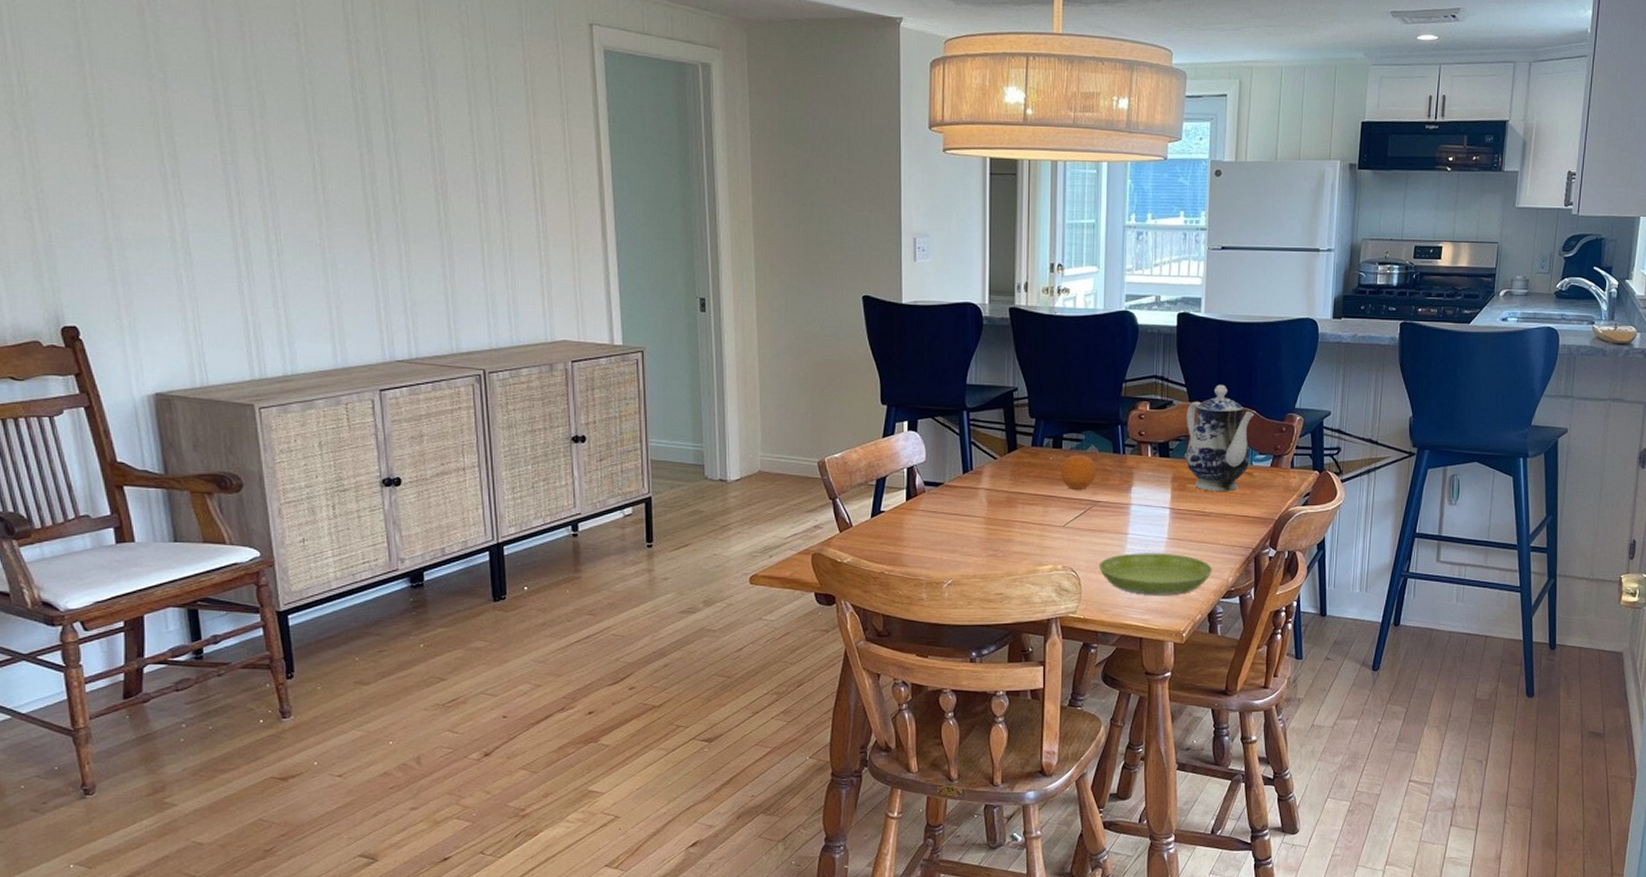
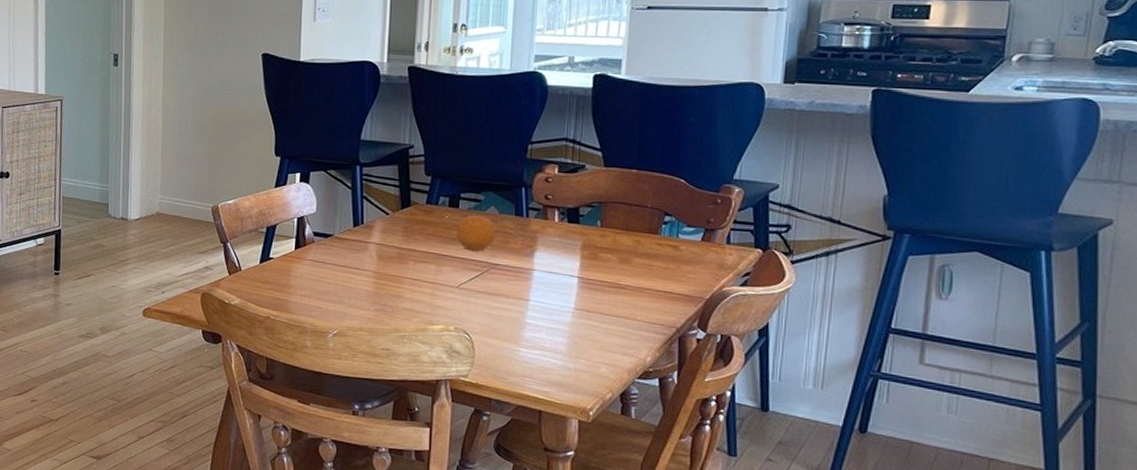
saucer: present [1098,553,1213,595] -> none [494,320,628,369]
teapot: present [1186,384,1254,491] -> none [599,150,682,264]

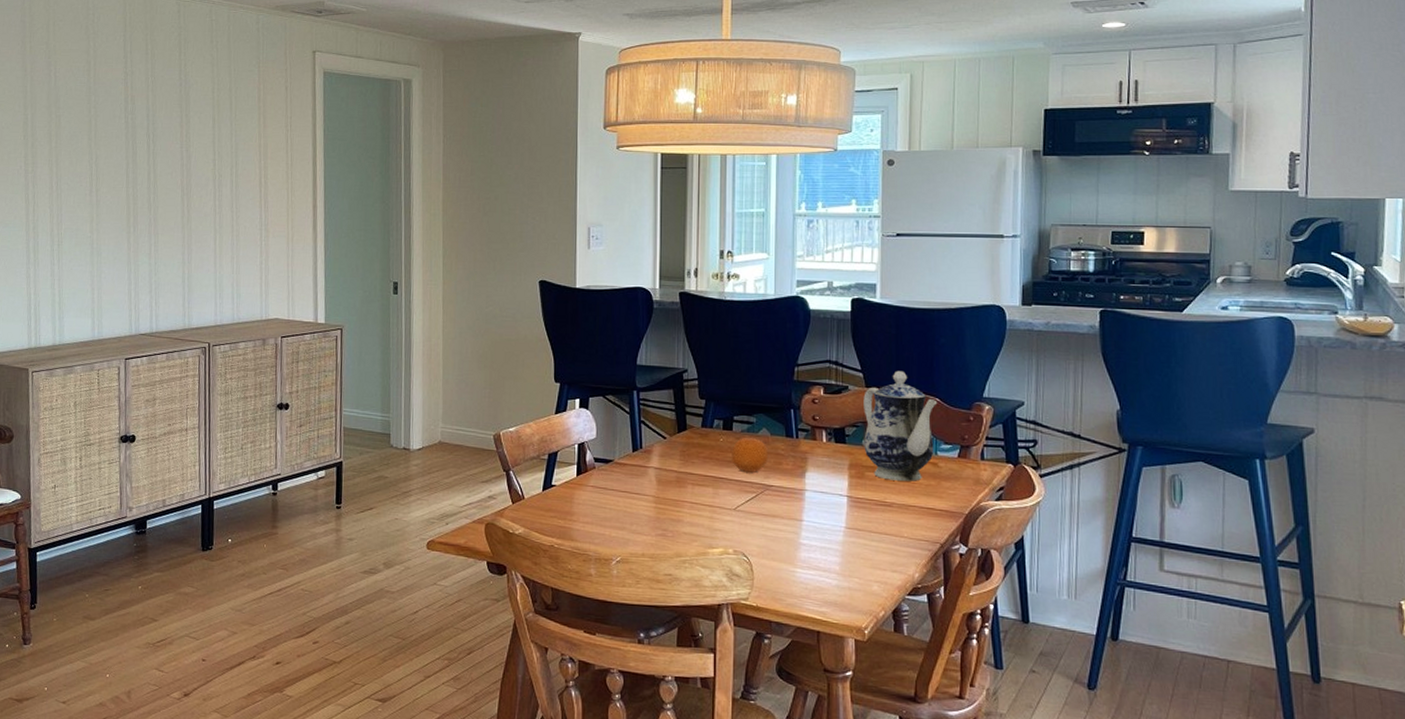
teapot: none [599,150,682,264] -> present [863,370,938,481]

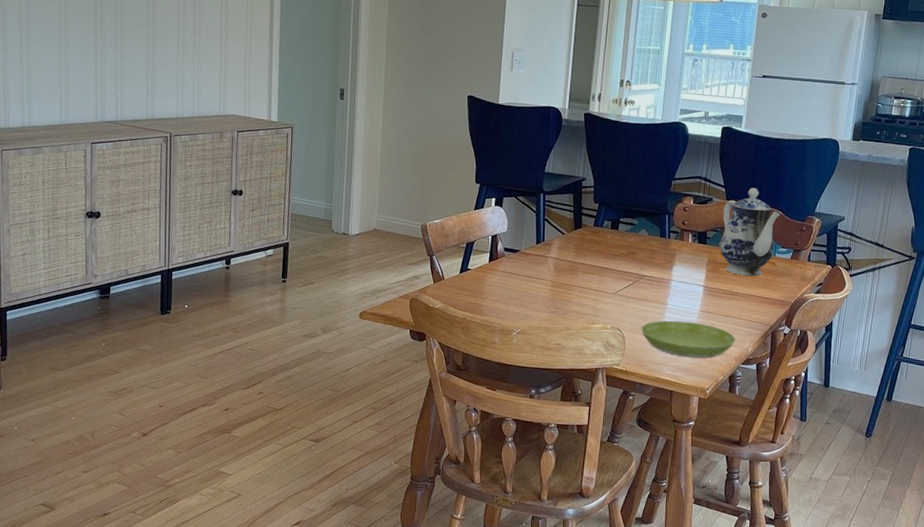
fruit: present [731,437,769,473] -> none [615,235,646,265]
saucer: none [772,541,897,588] -> present [641,320,736,358]

